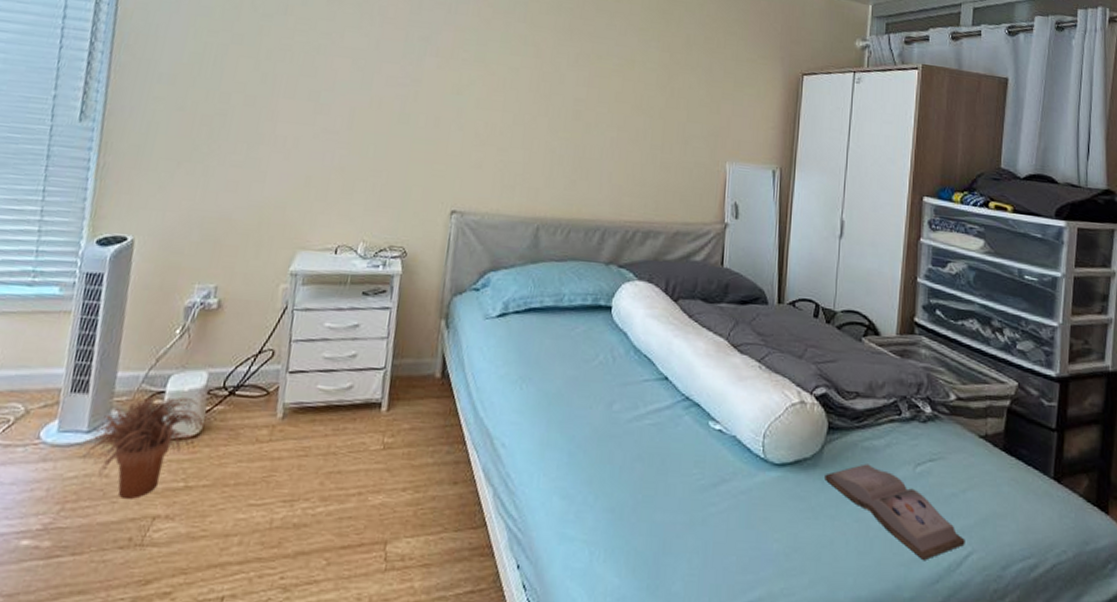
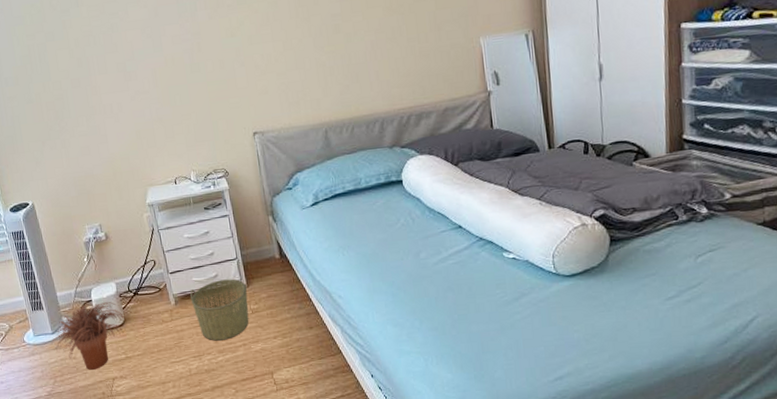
basket: none [305,394,388,483] -> present [190,279,249,341]
hardback book: present [825,464,965,560] -> none [612,262,750,328]

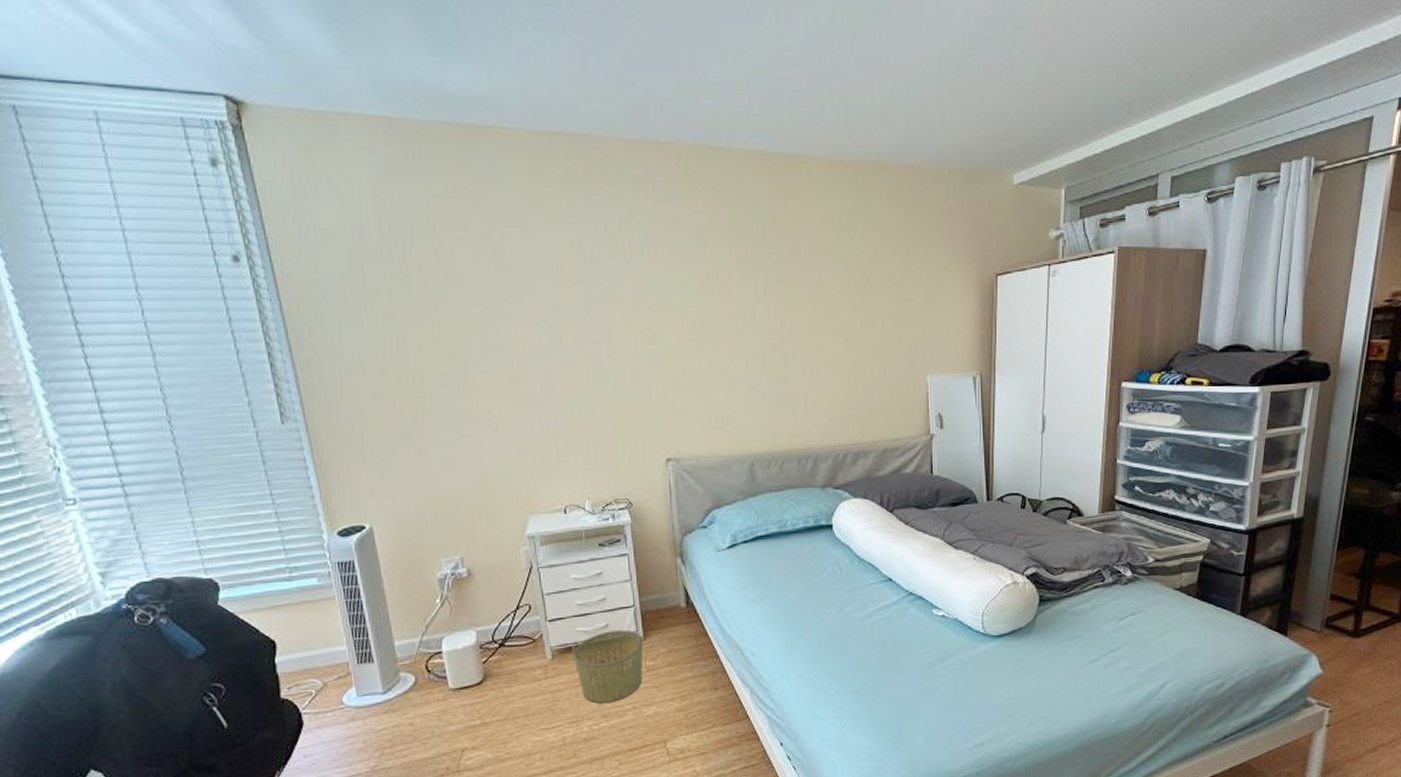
potted plant: present [51,302,125,370] -> none [380,654,485,739]

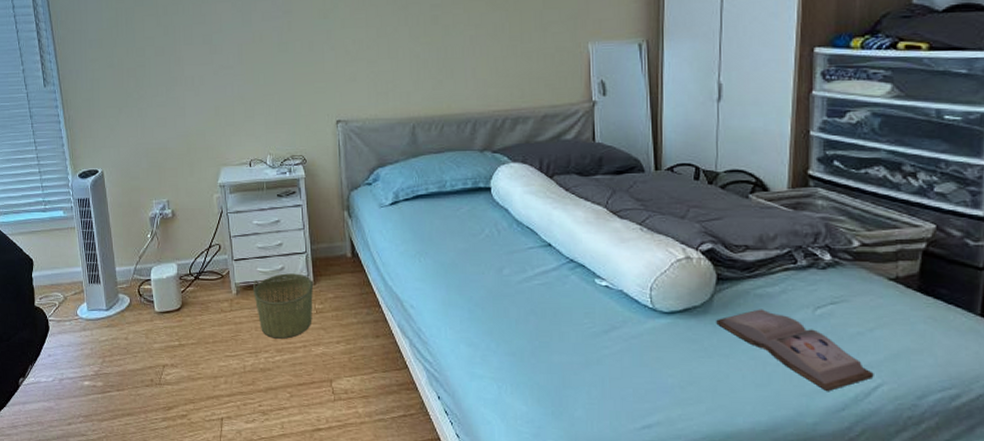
hardback book: none [1038,625,1162,693] -> present [716,309,874,391]

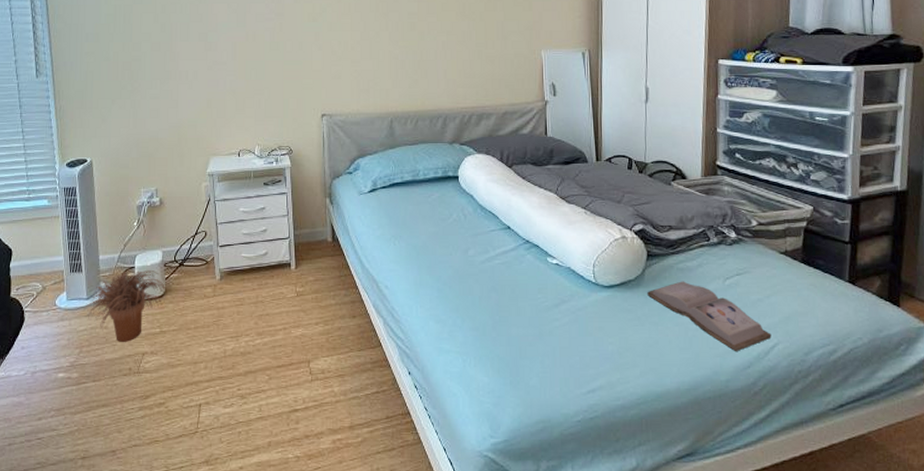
potted plant: none [104,282,183,354] -> present [83,269,166,342]
basket: present [253,273,314,339] -> none [237,258,296,322]

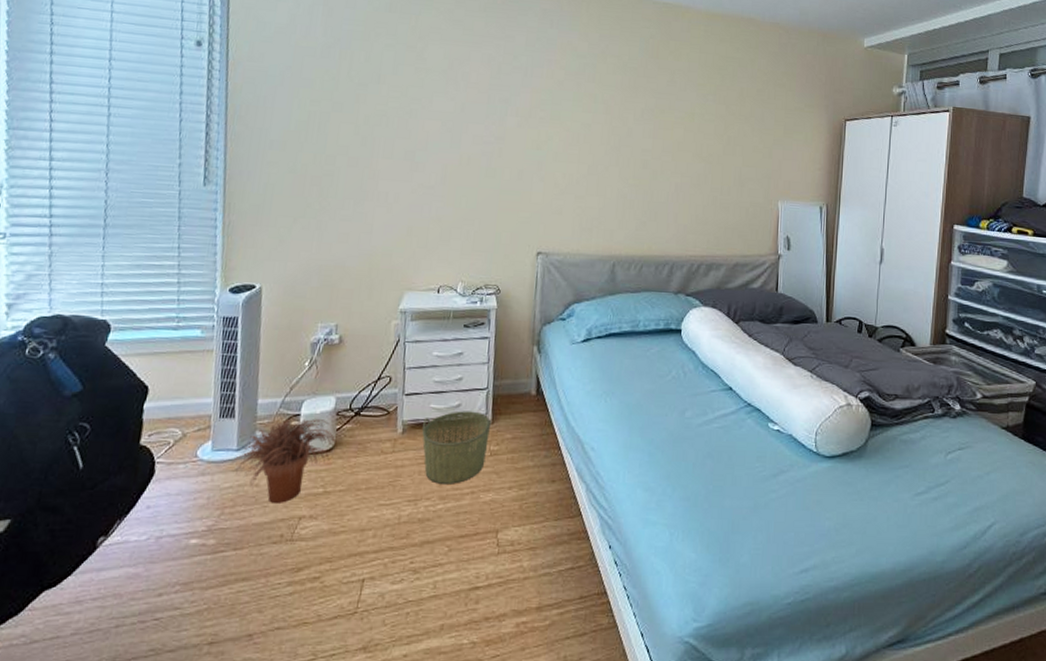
basket: none [237,258,296,322] -> present [422,411,492,484]
hardback book: present [647,281,772,351] -> none [869,454,989,530]

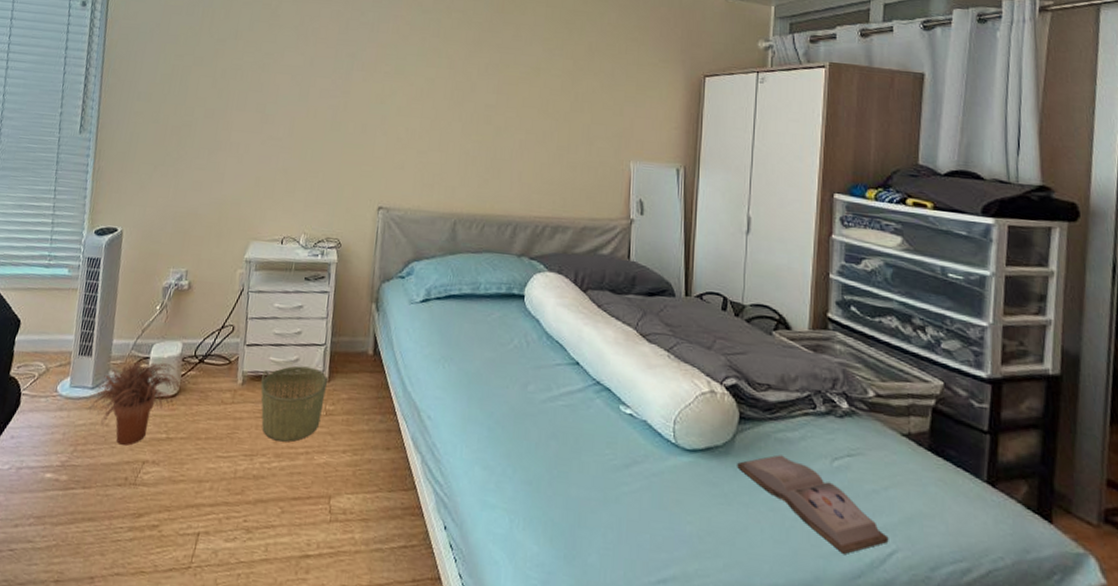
hardback book: none [869,454,989,530] -> present [737,455,889,554]

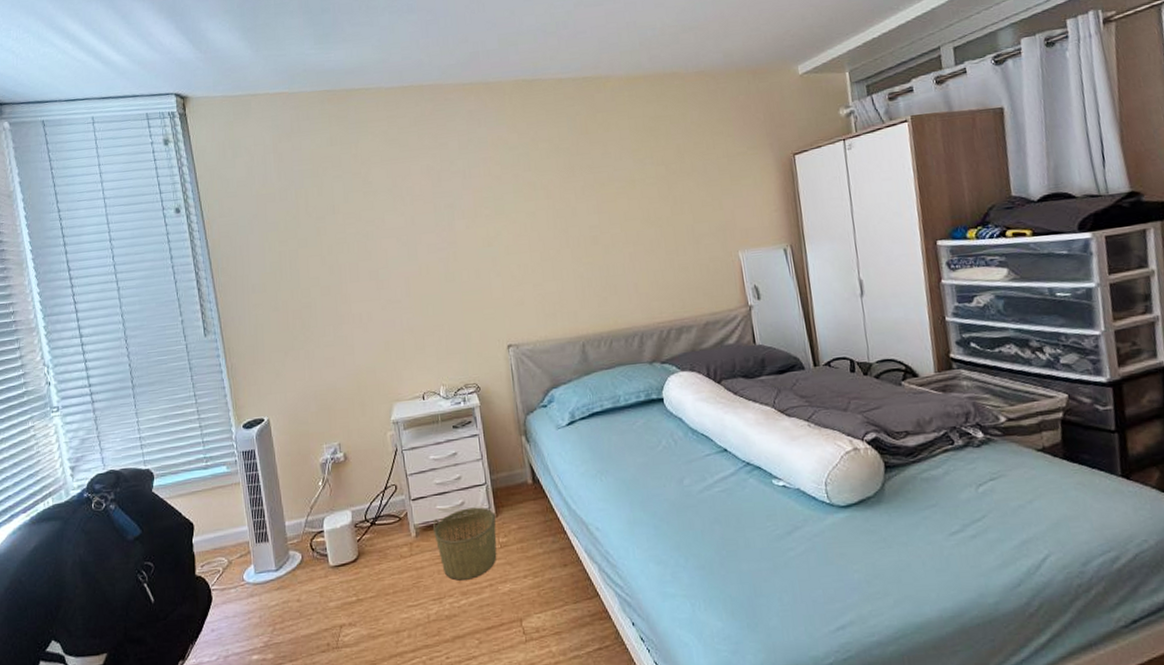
potted plant: present [86,359,181,446] -> none [273,533,359,615]
hardback book: present [737,455,889,554] -> none [890,492,1041,568]

